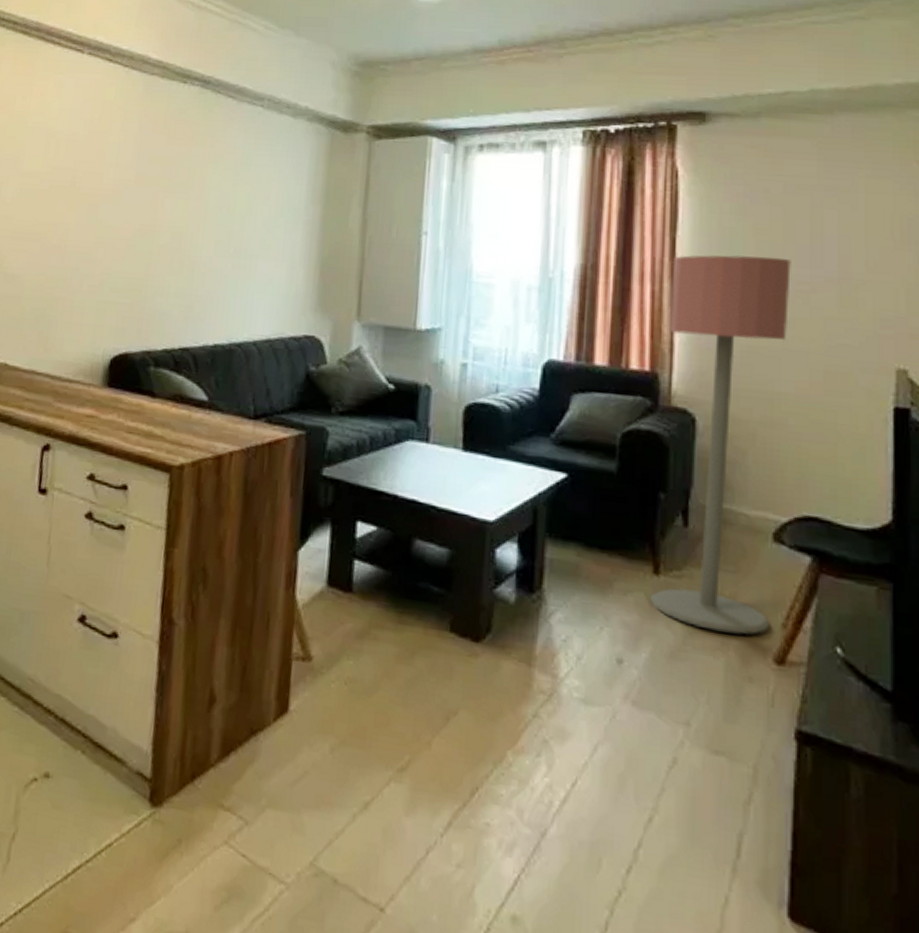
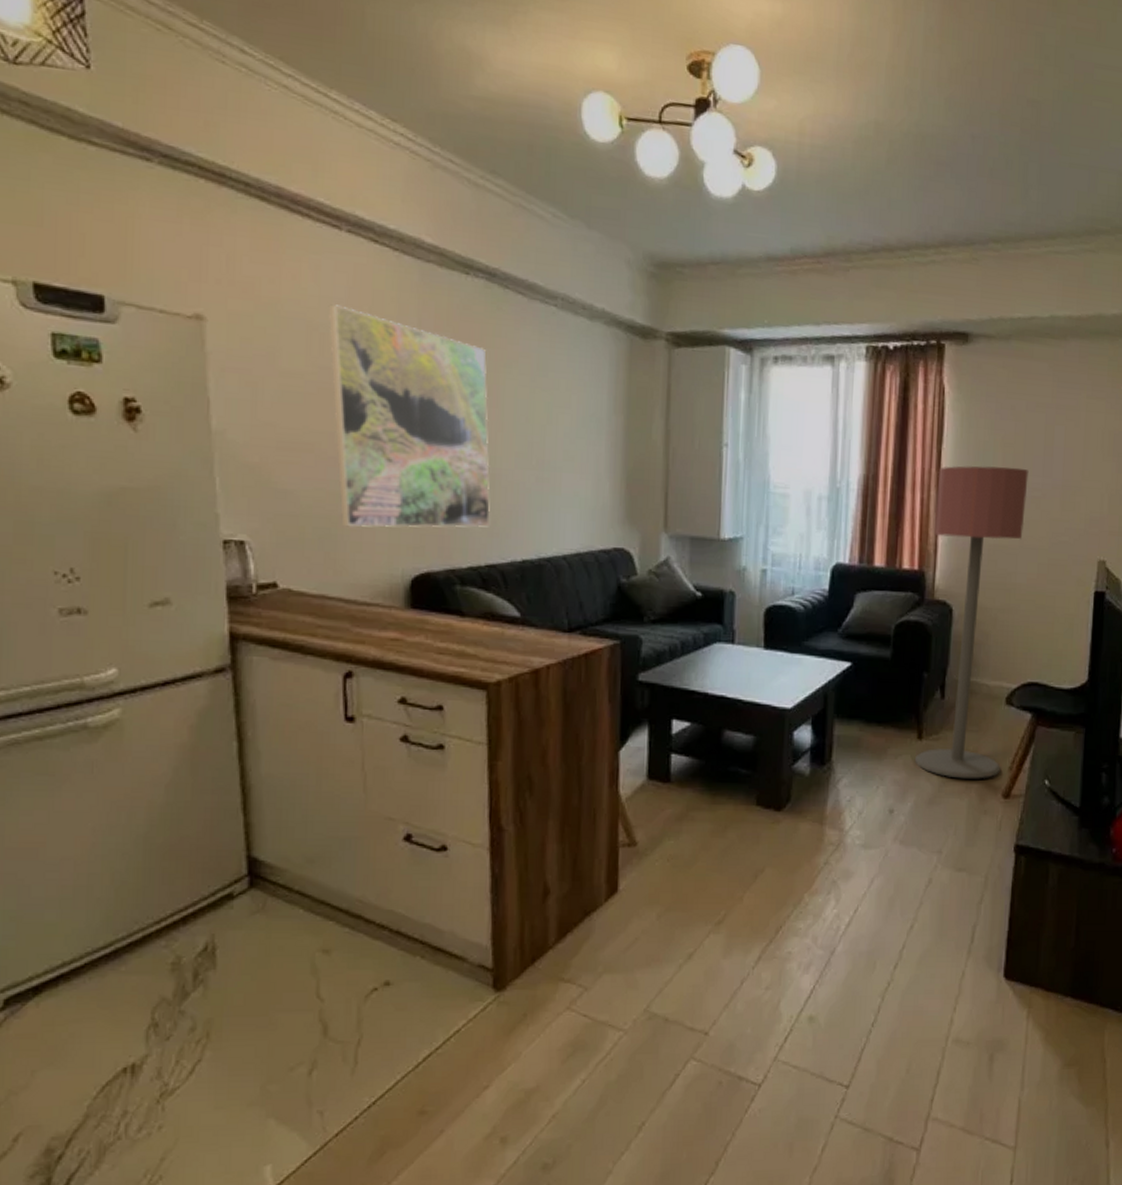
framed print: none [56,114,196,312] -> present [329,304,491,528]

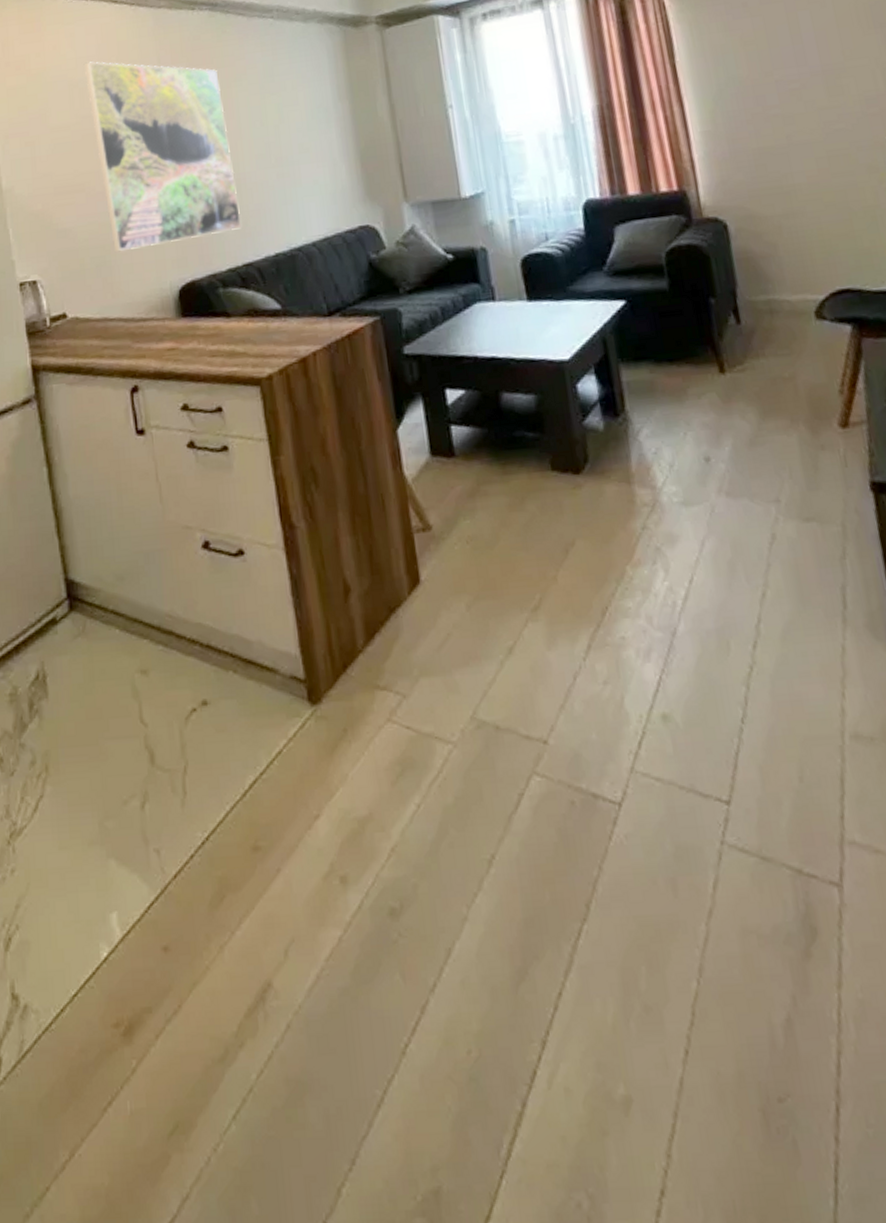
floor lamp: present [915,466,1029,779] -> none [677,63,829,412]

